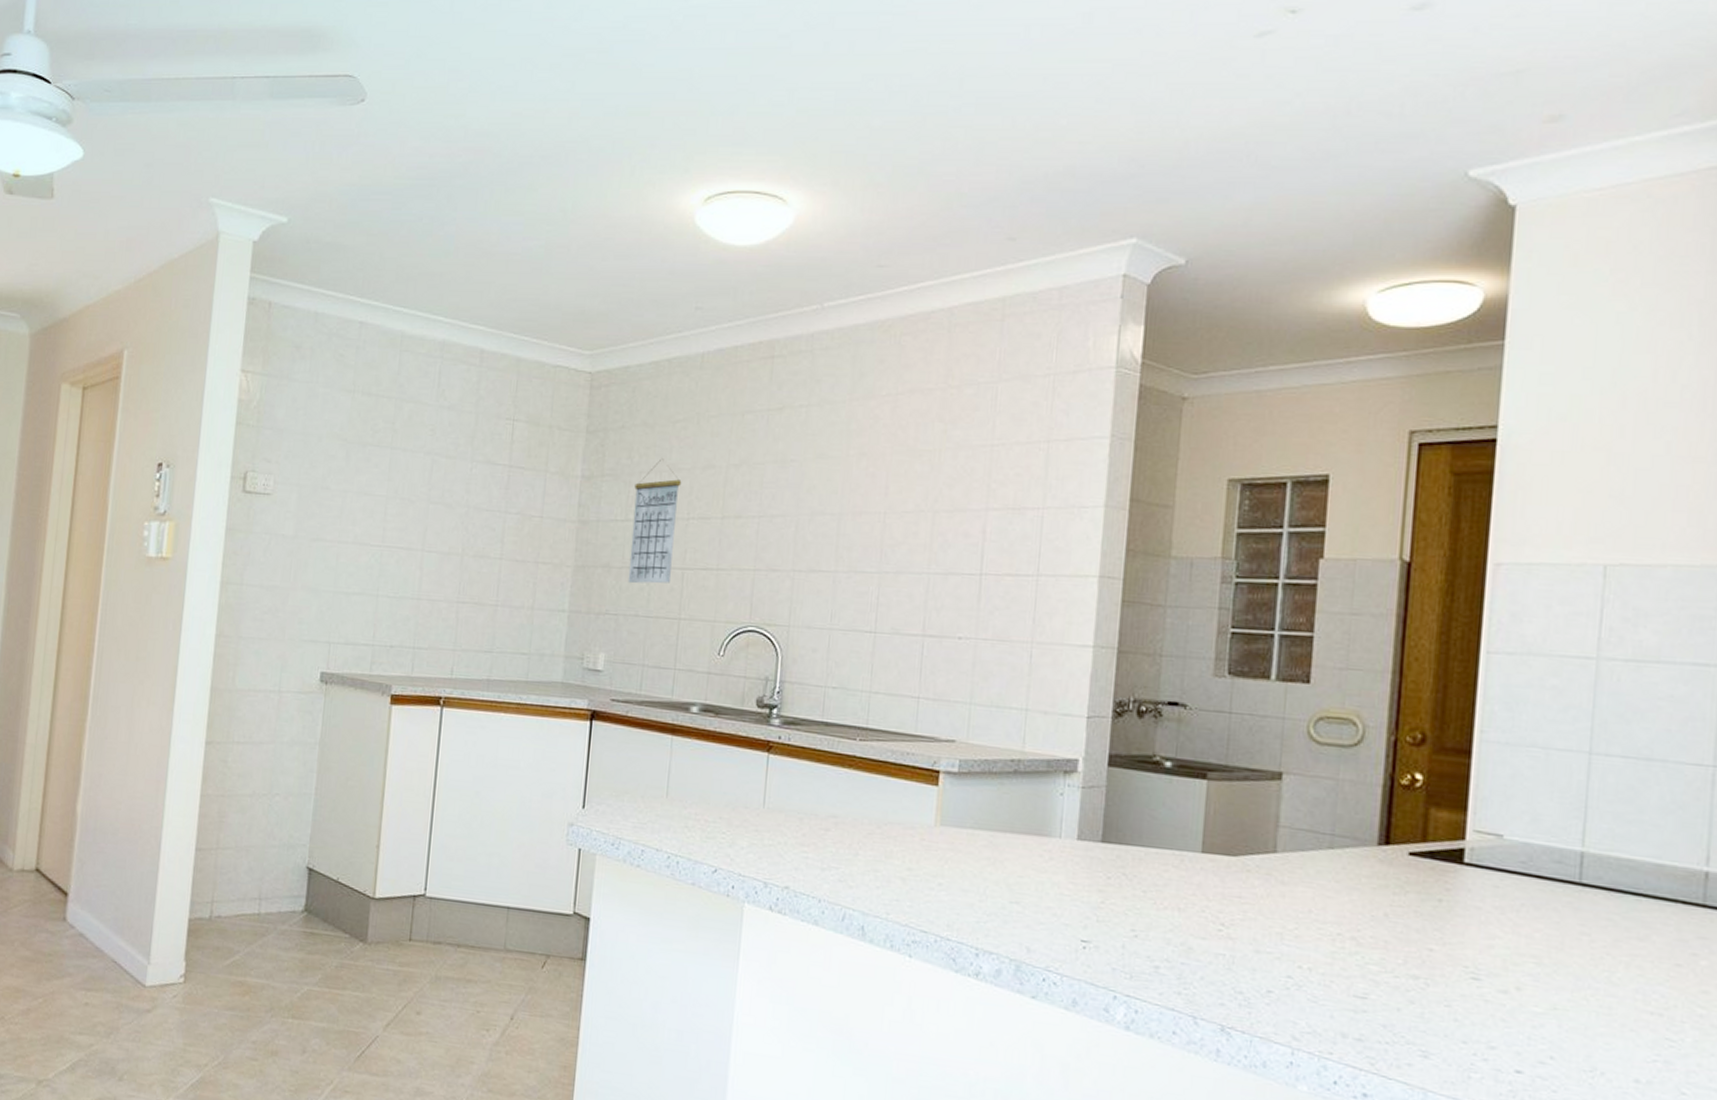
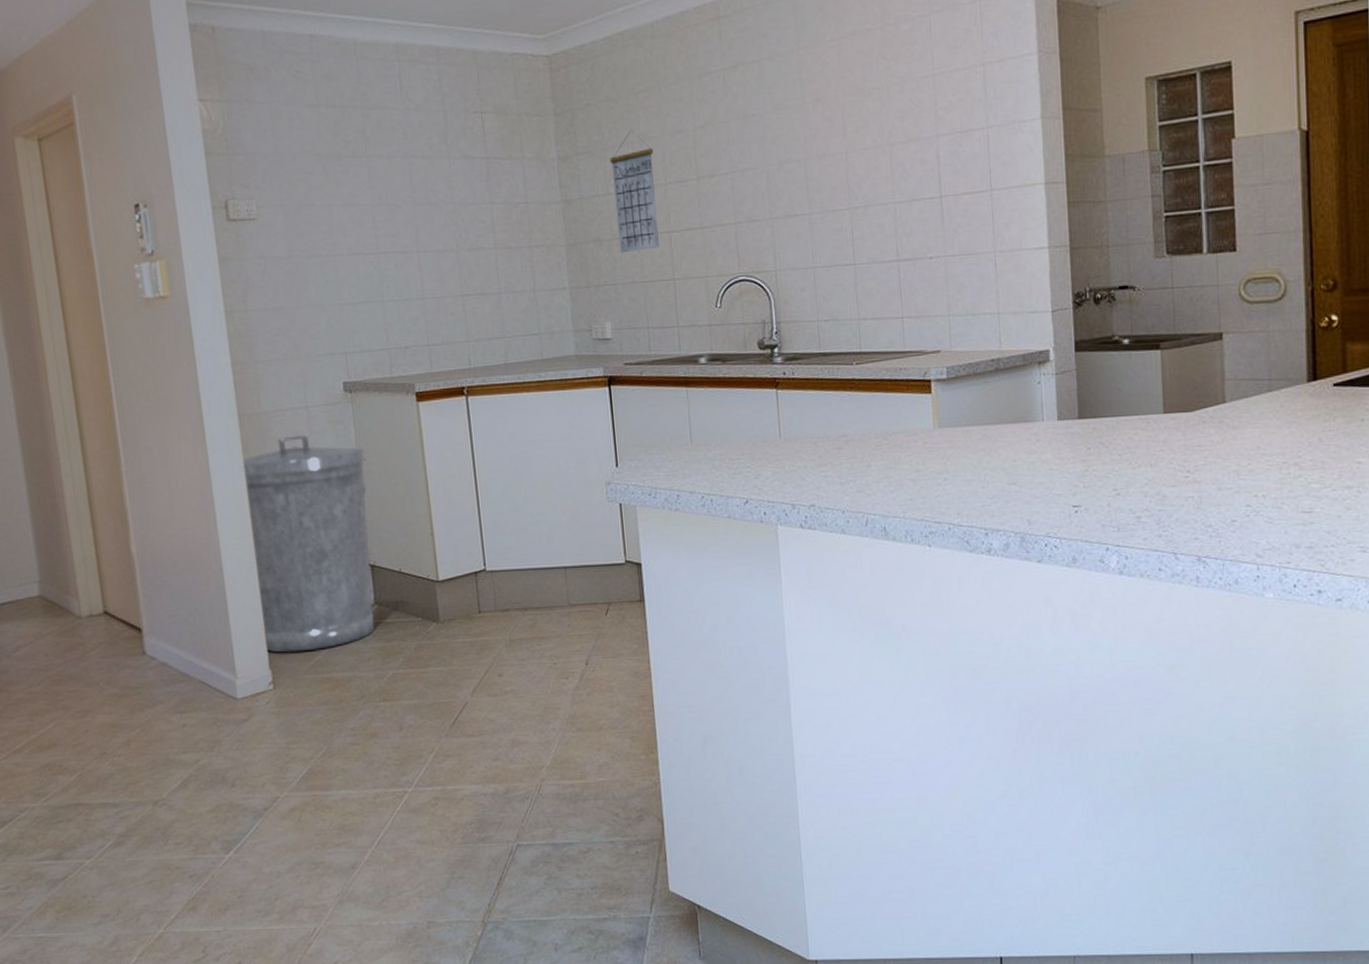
trash can: none [184,718,328,950] -> present [242,435,375,653]

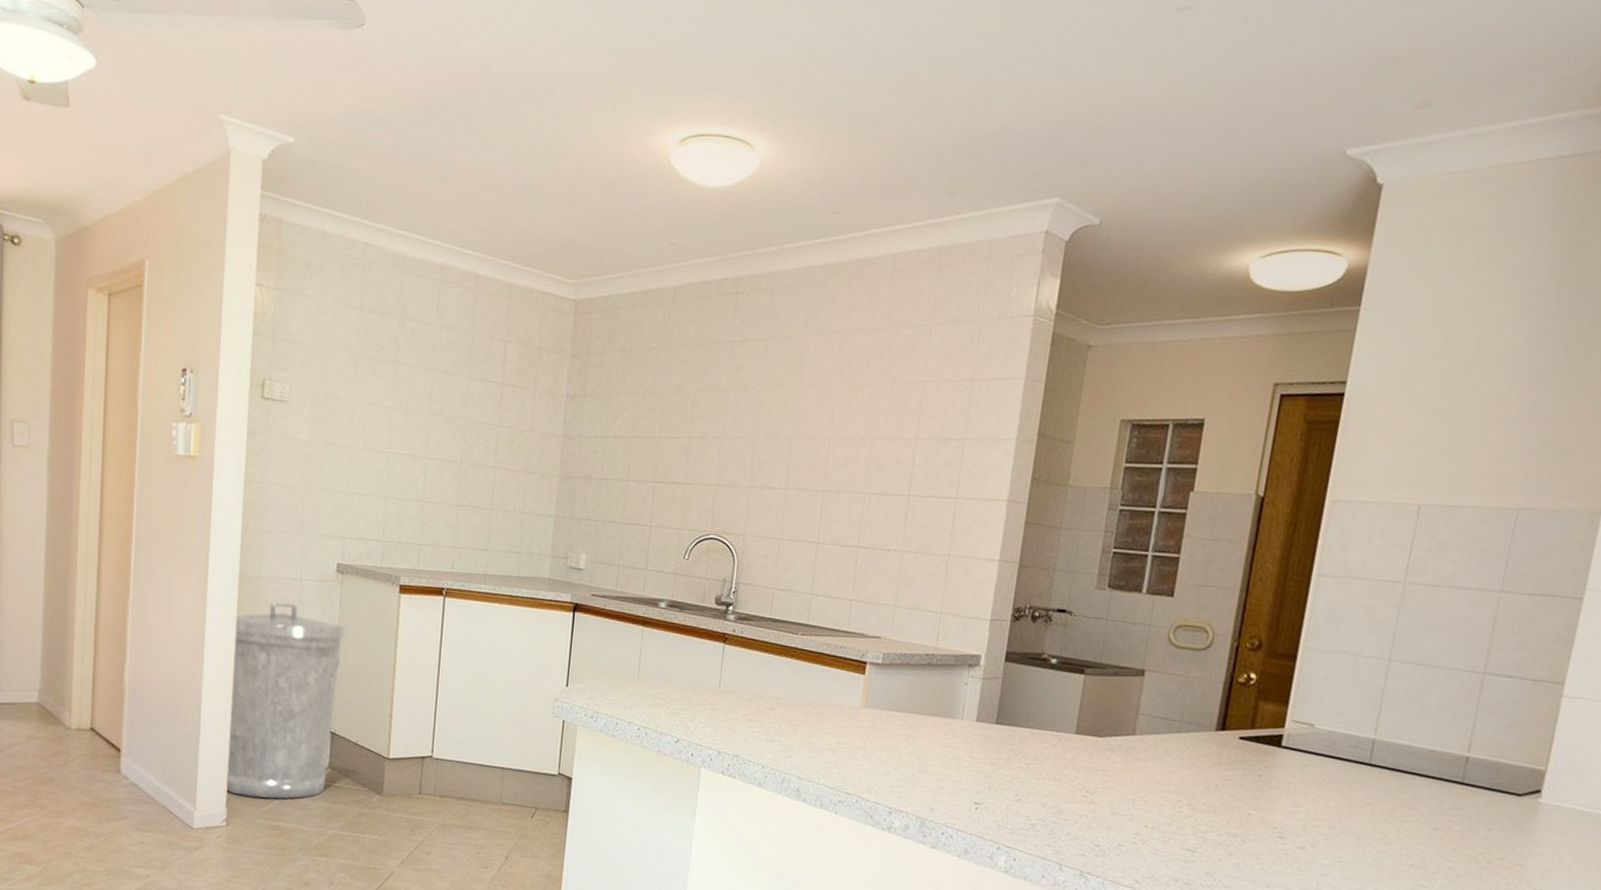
calendar: present [610,130,659,254] -> none [606,382,655,495]

